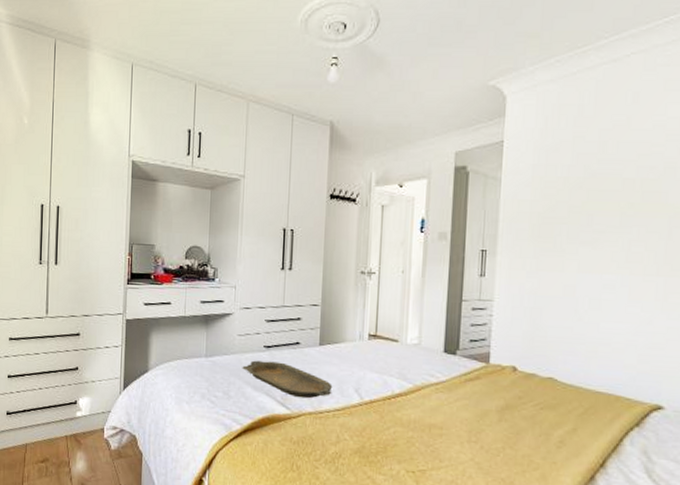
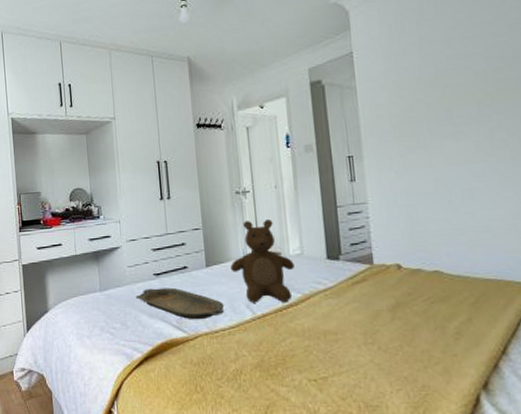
teddy bear: none [344,303,410,391] -> present [230,219,295,303]

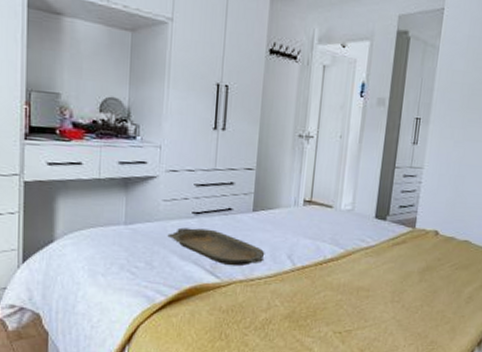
teddy bear: present [230,219,295,303] -> none [278,168,343,256]

